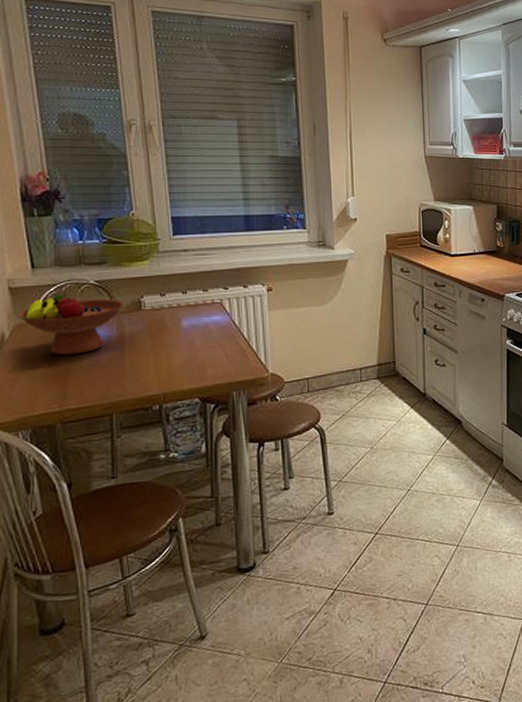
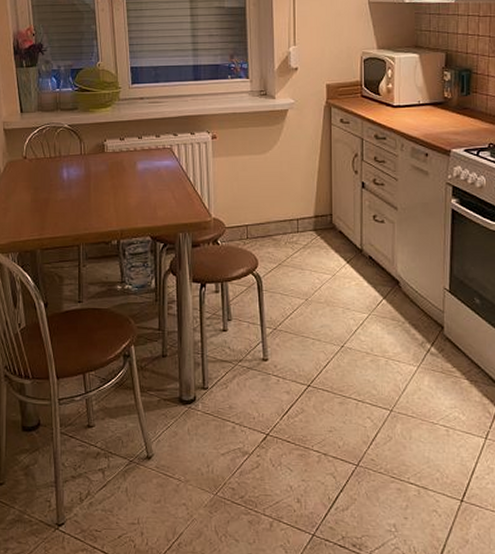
fruit bowl: present [18,294,124,355] -> none [10,136,90,190]

